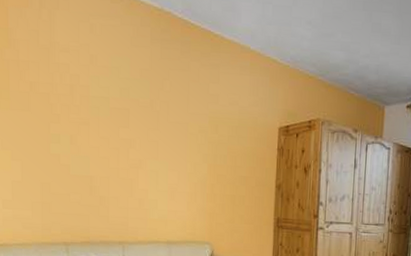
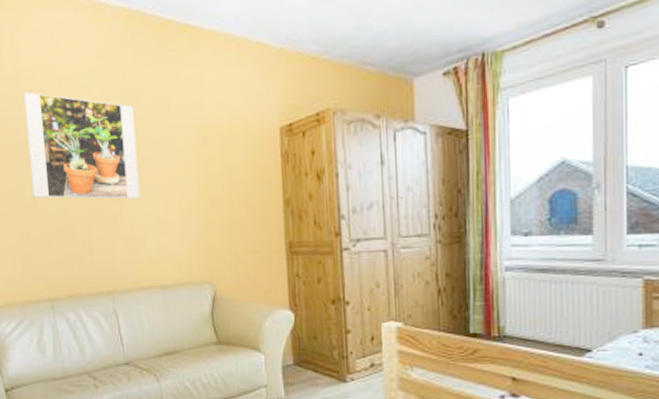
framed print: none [56,62,157,169] -> present [23,91,140,200]

